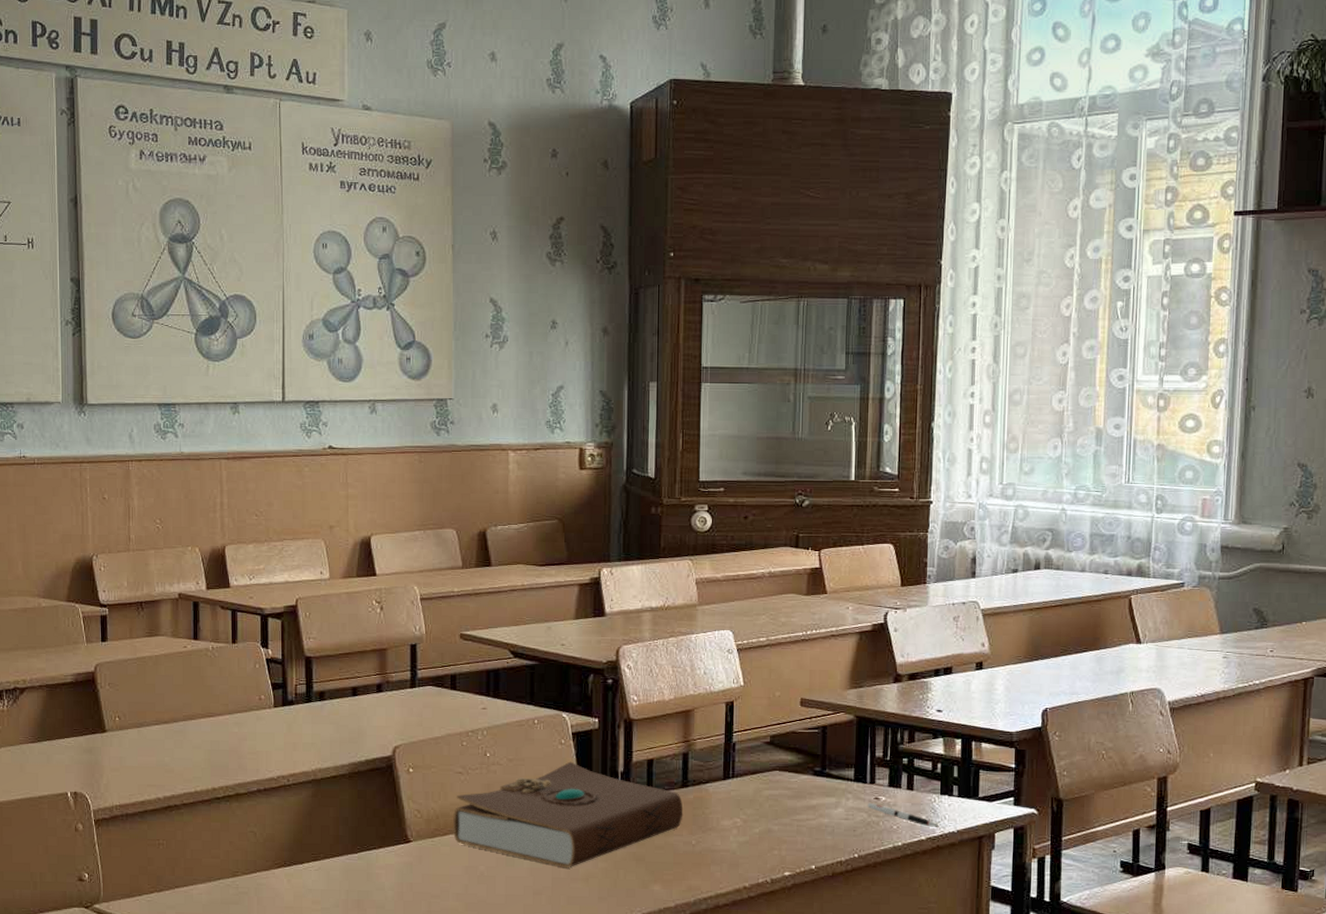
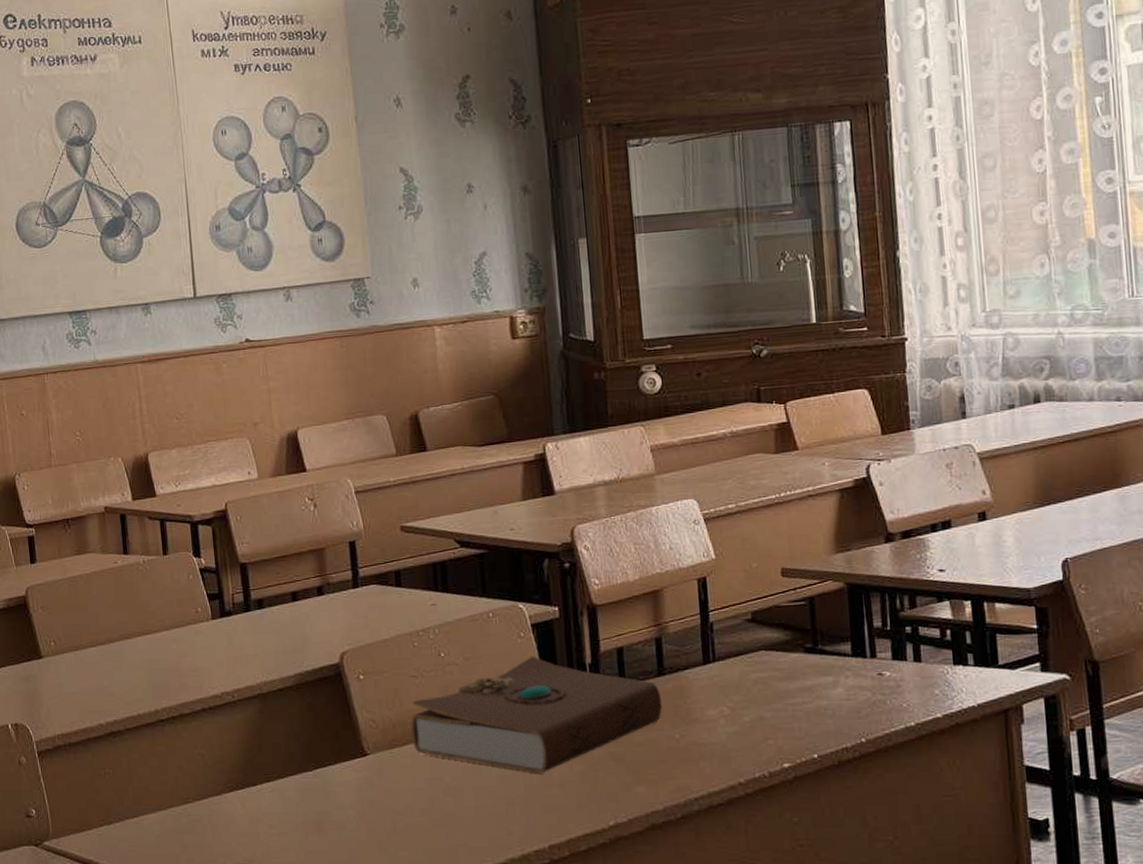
pen: present [867,802,939,827] -> none [870,679,956,703]

